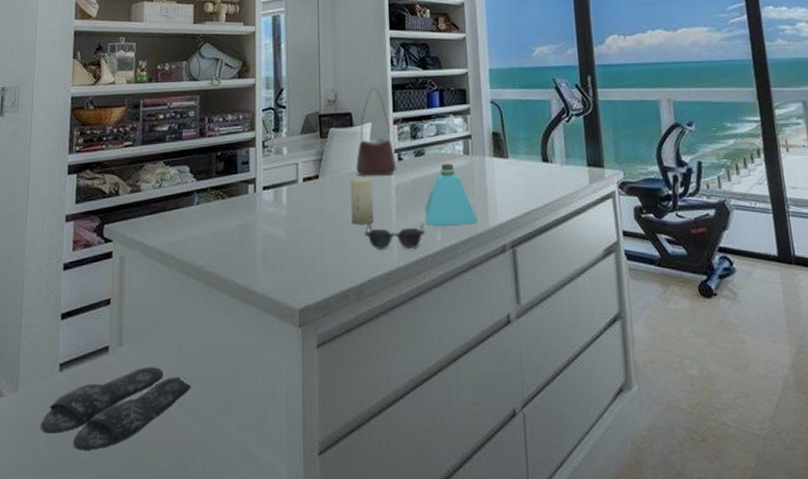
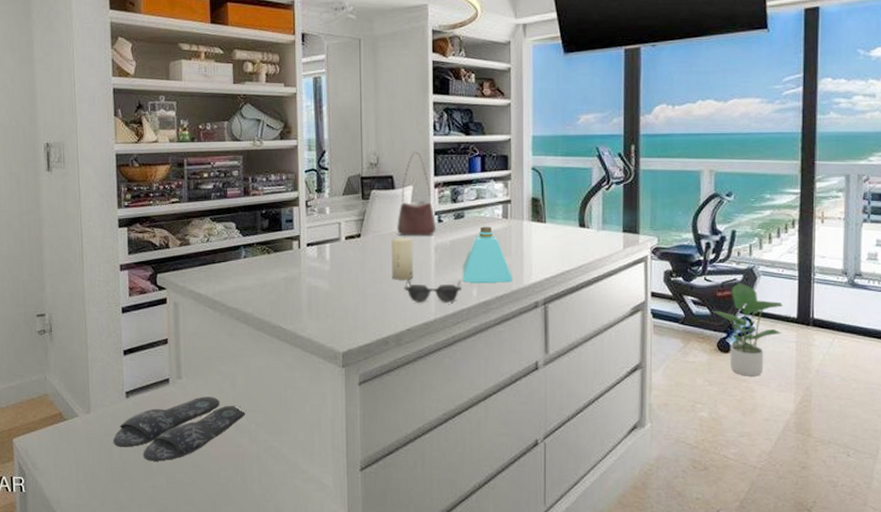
potted plant: none [688,218,765,325] -> present [711,283,783,377]

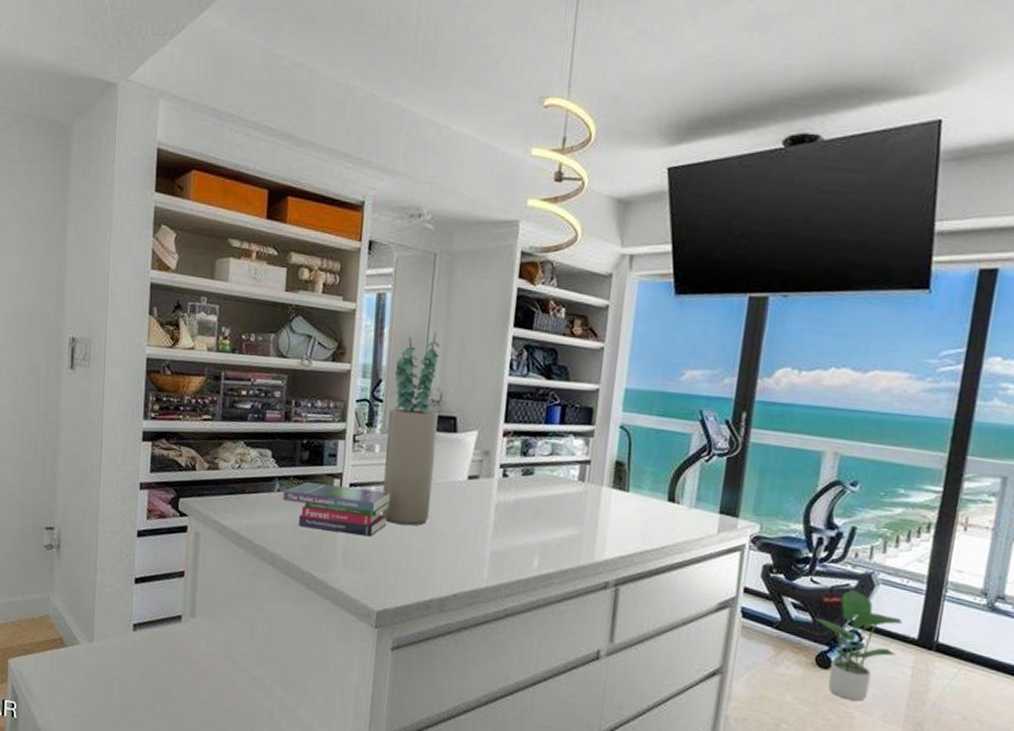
slippers: present [113,397,245,461] -> none [115,640,262,705]
books: none [249,246,344,288] -> present [282,481,391,537]
vase: none [334,105,379,274] -> present [381,331,440,526]
candle: present [391,237,413,280] -> none [442,489,471,539]
shoulder bag: present [397,152,436,236] -> none [454,392,500,490]
sunglasses: present [404,279,463,303] -> none [454,537,523,570]
perfume bottle: present [461,226,513,283] -> none [523,487,582,556]

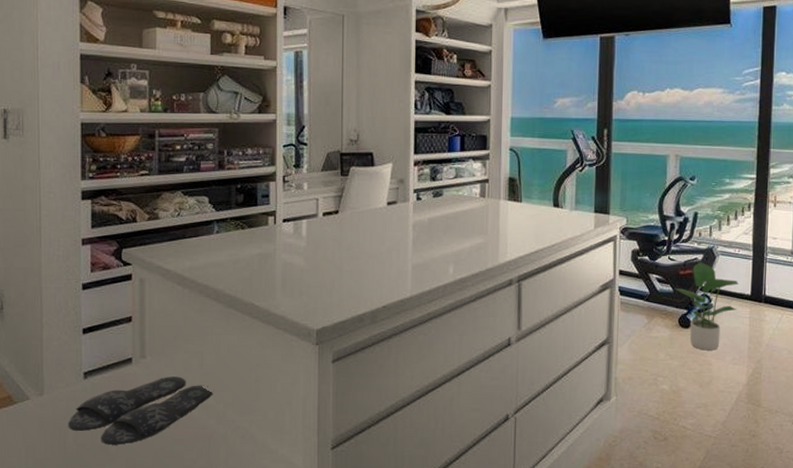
slippers: none [115,640,262,705] -> present [68,377,213,445]
books: present [282,481,391,537] -> none [222,221,321,265]
vase: present [381,331,440,526] -> none [313,81,357,251]

